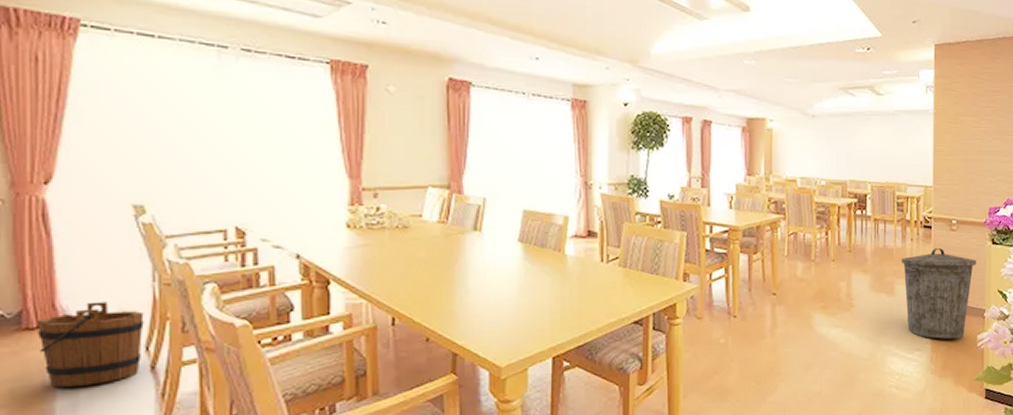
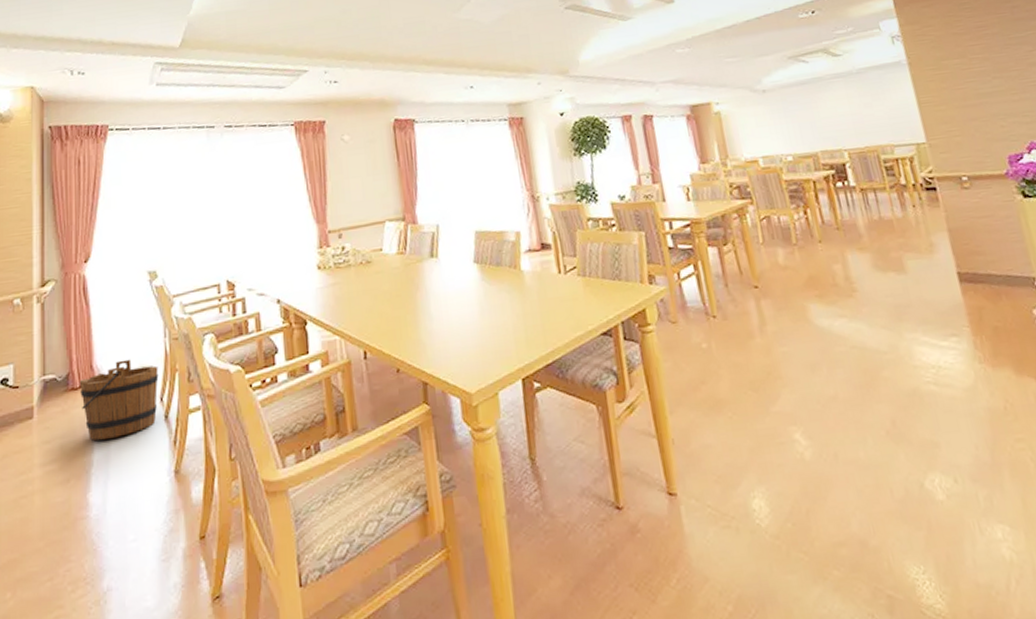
trash can: present [901,248,976,339] -> none [905,211,1014,320]

